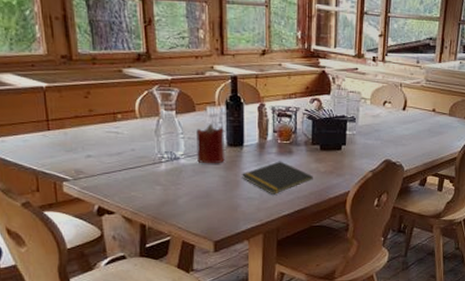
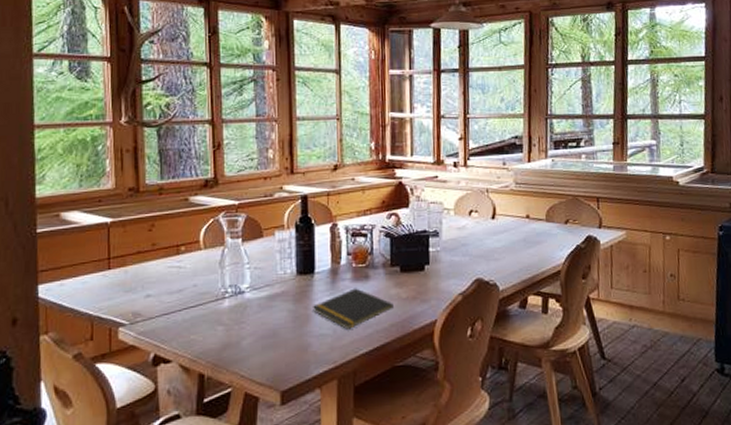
candle: present [195,123,225,164] -> none [262,249,294,297]

